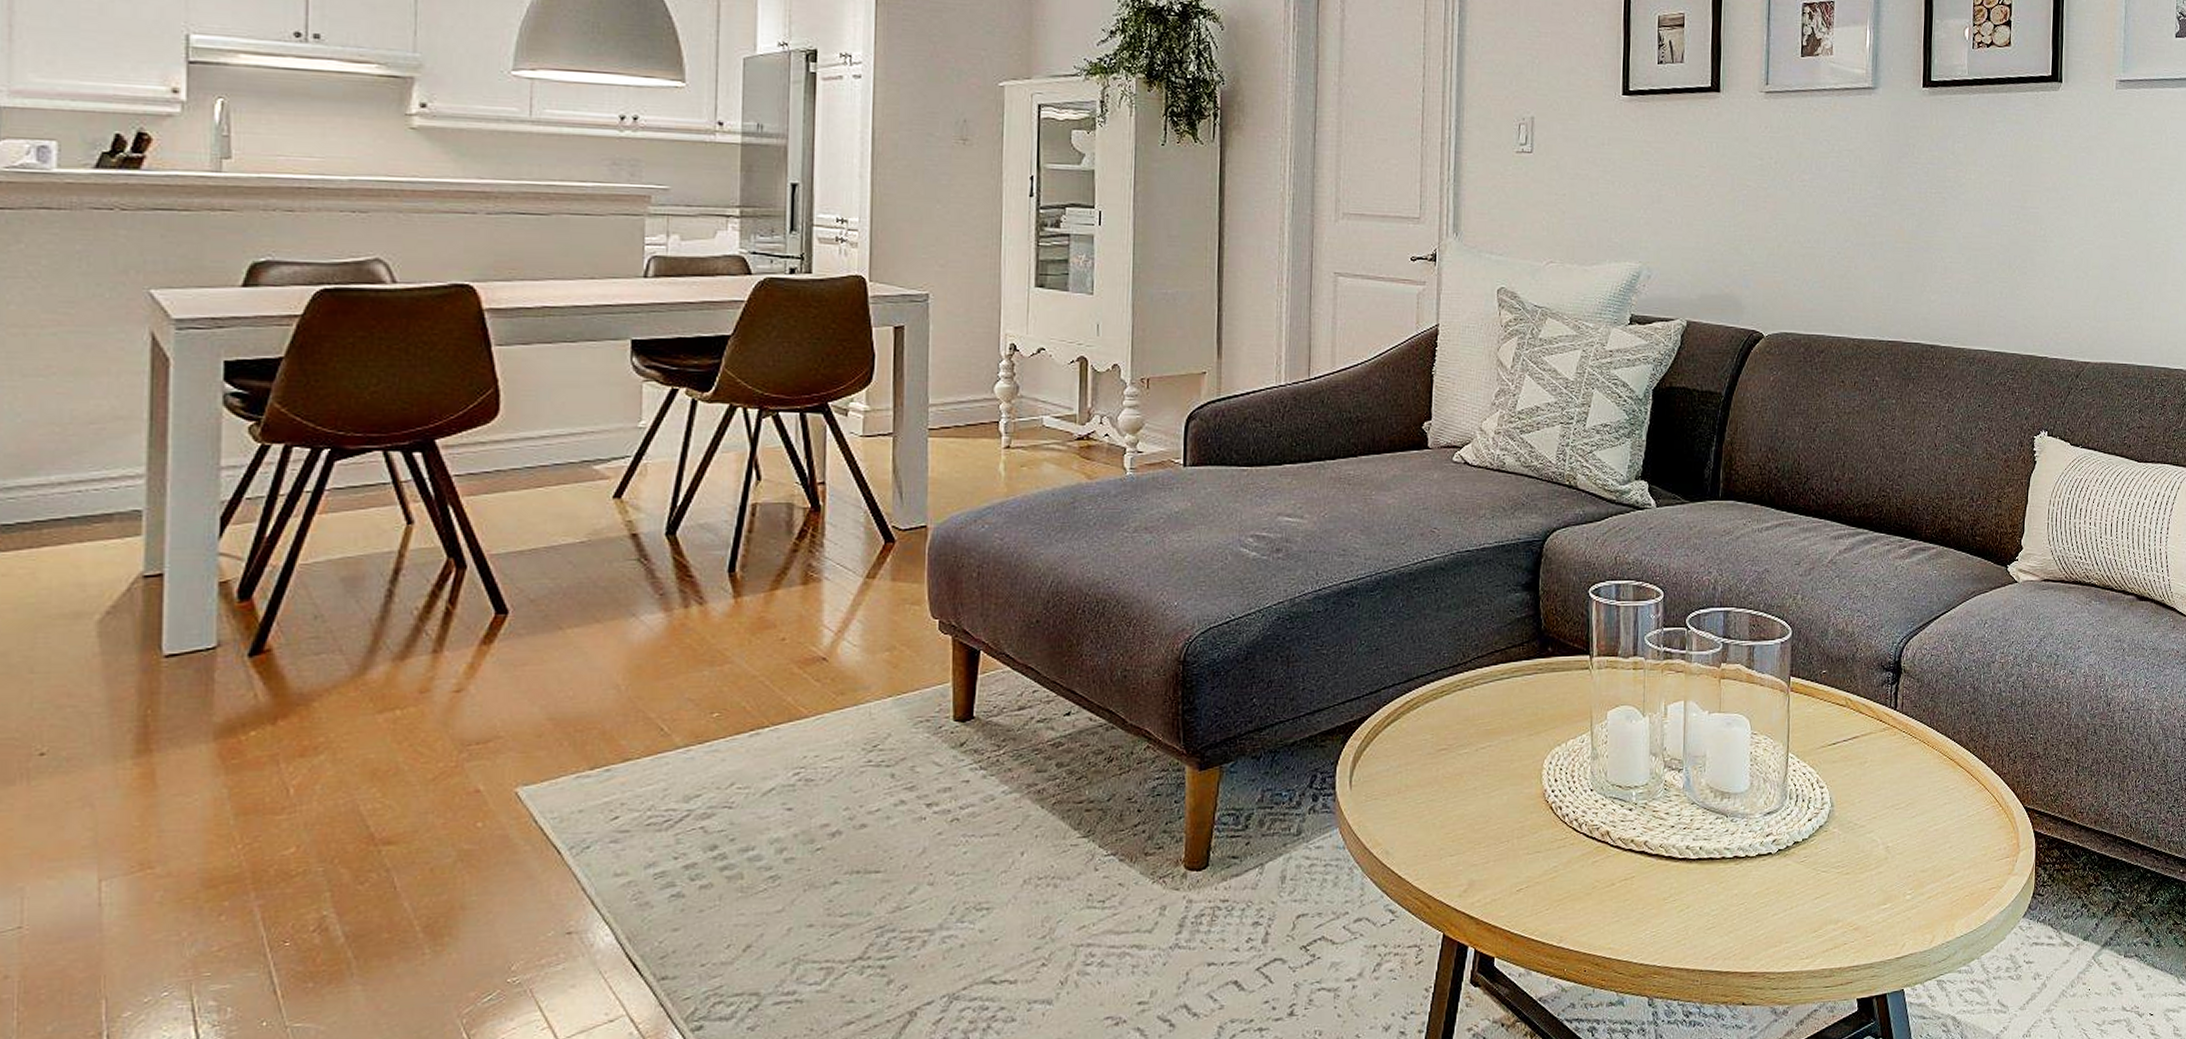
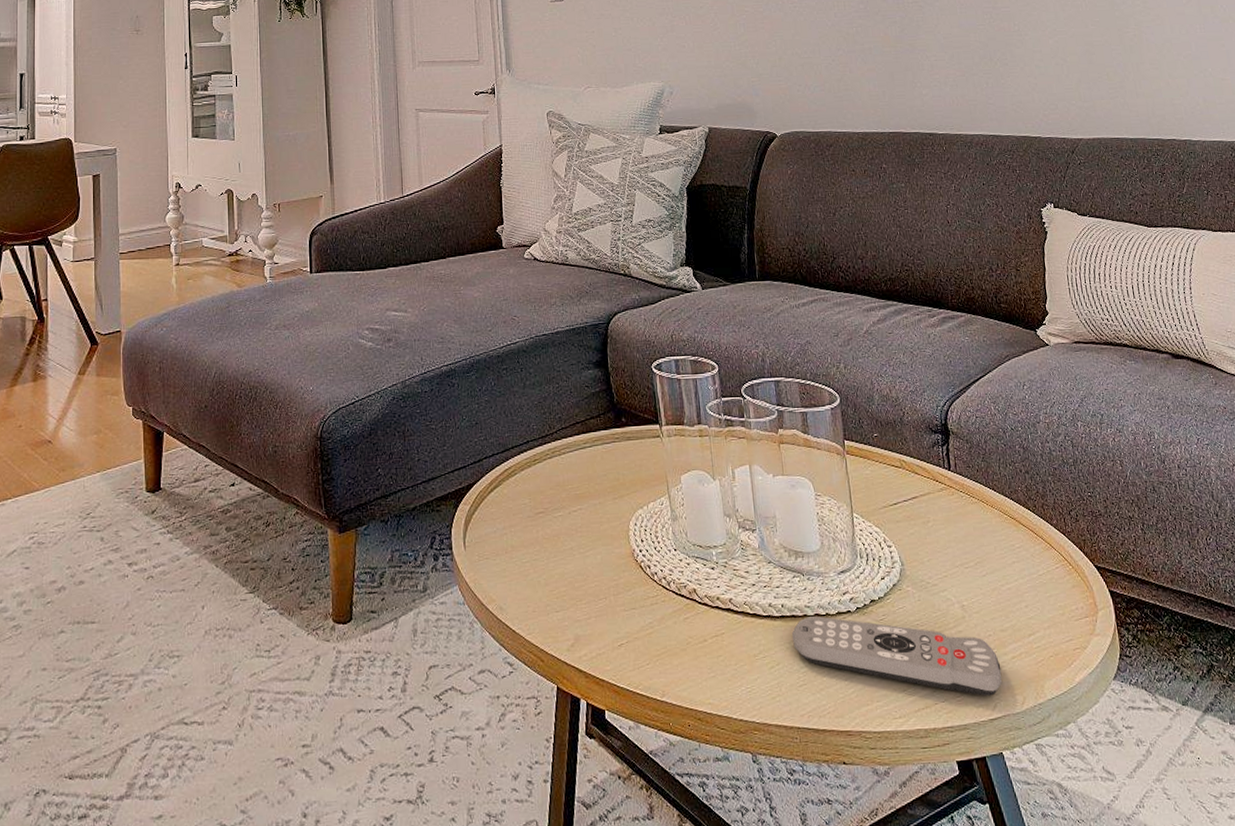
remote control: none [1706,858,1916,936] -> present [791,616,1002,696]

